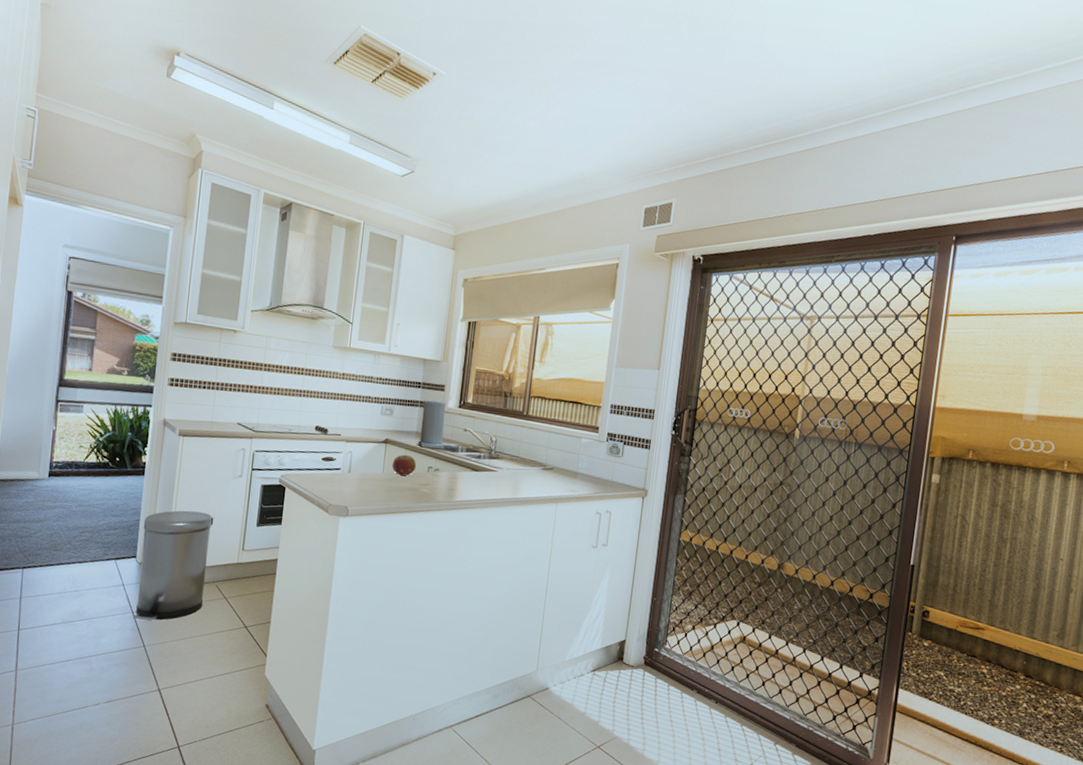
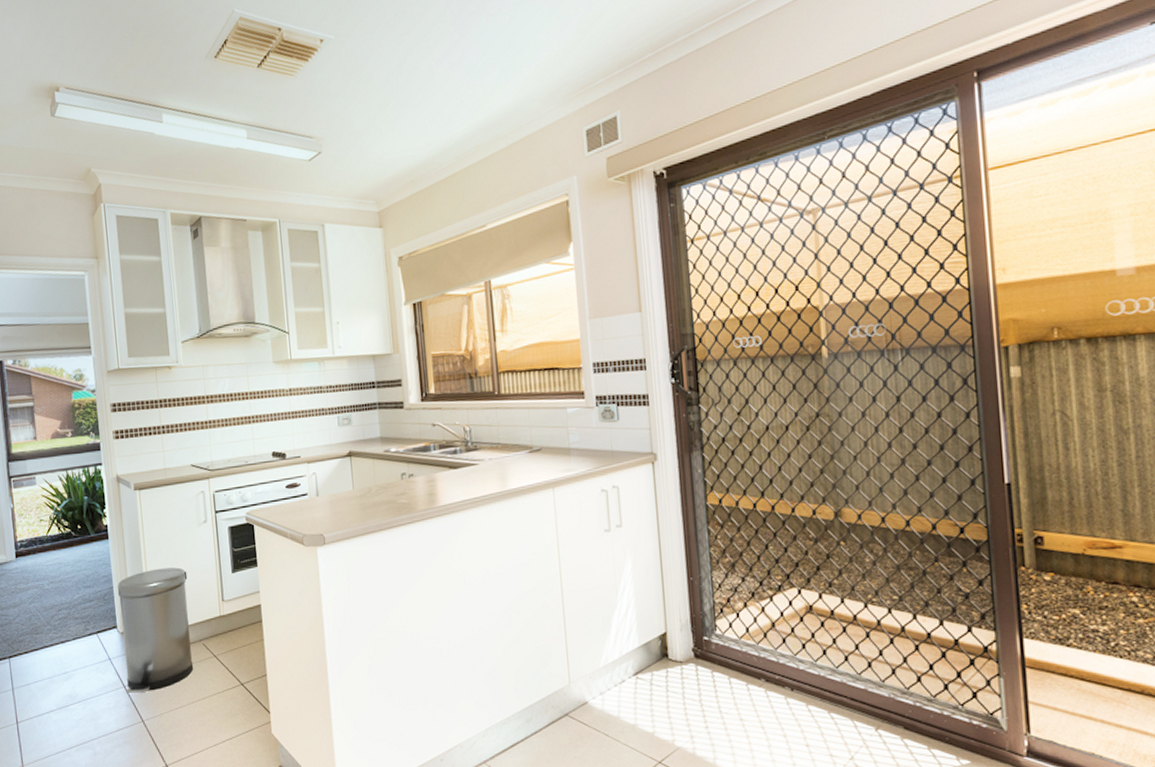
fruit: present [392,454,417,476] -> none [361,465,389,489]
paper towel: present [418,399,459,450] -> none [382,397,430,454]

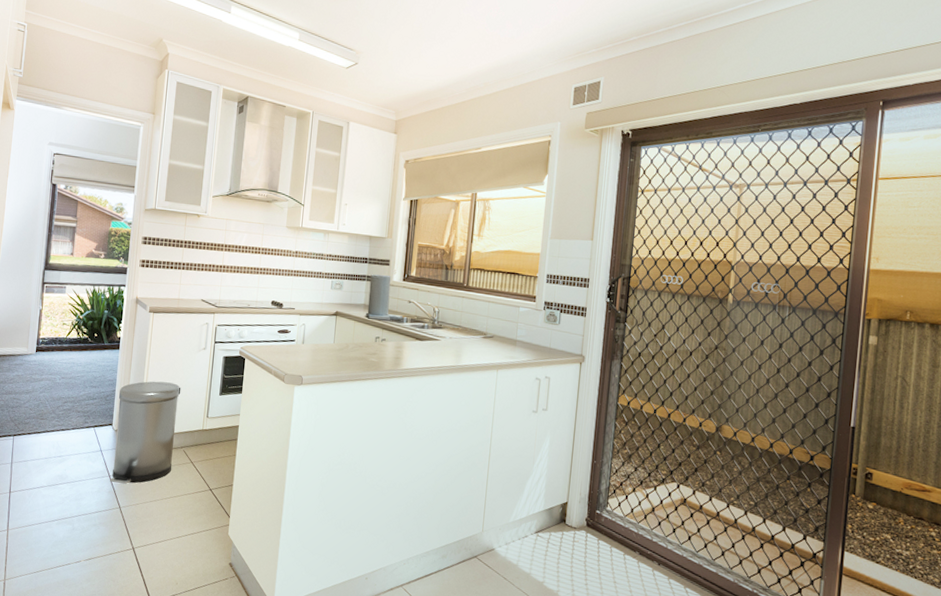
paper towel: none [382,397,430,454] -> present [366,274,404,321]

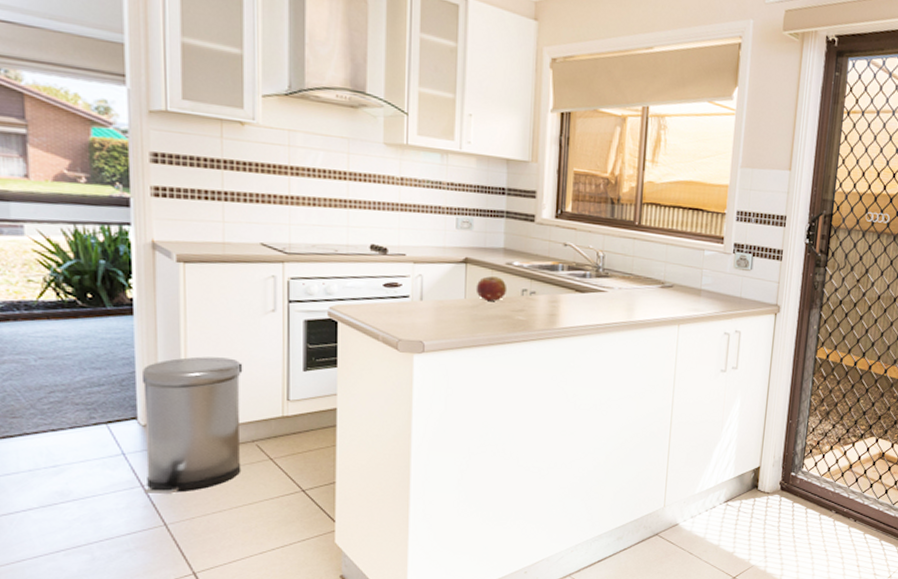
fruit: none [342,326,365,346] -> present [475,276,508,301]
paper towel: present [366,274,404,321] -> none [507,209,558,269]

